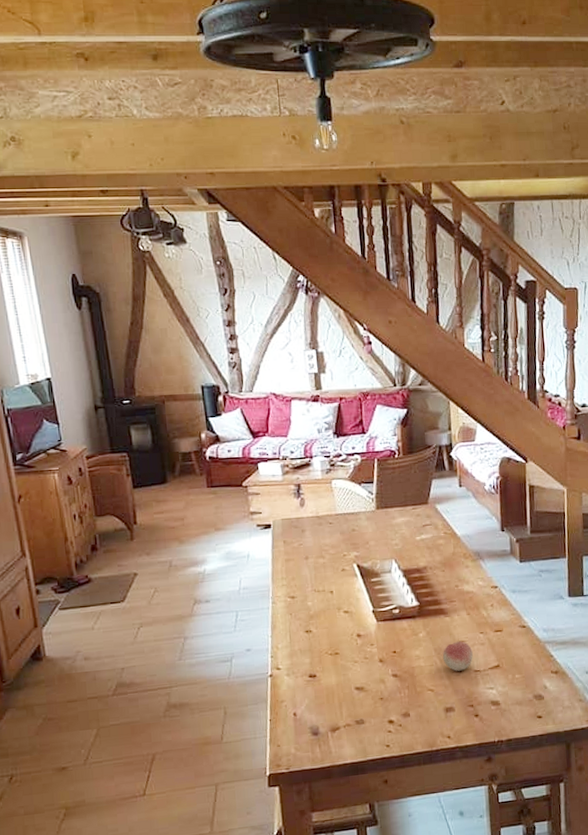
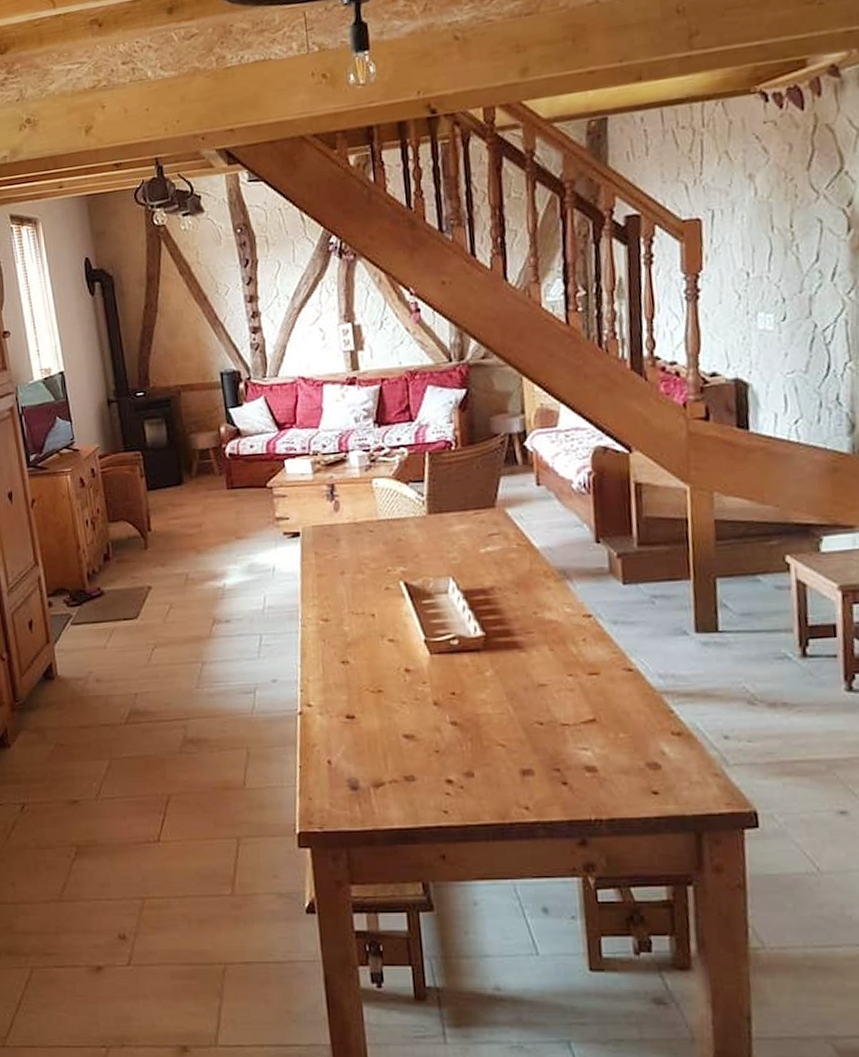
fruit: present [442,641,473,671] -> none [516,684,559,723]

